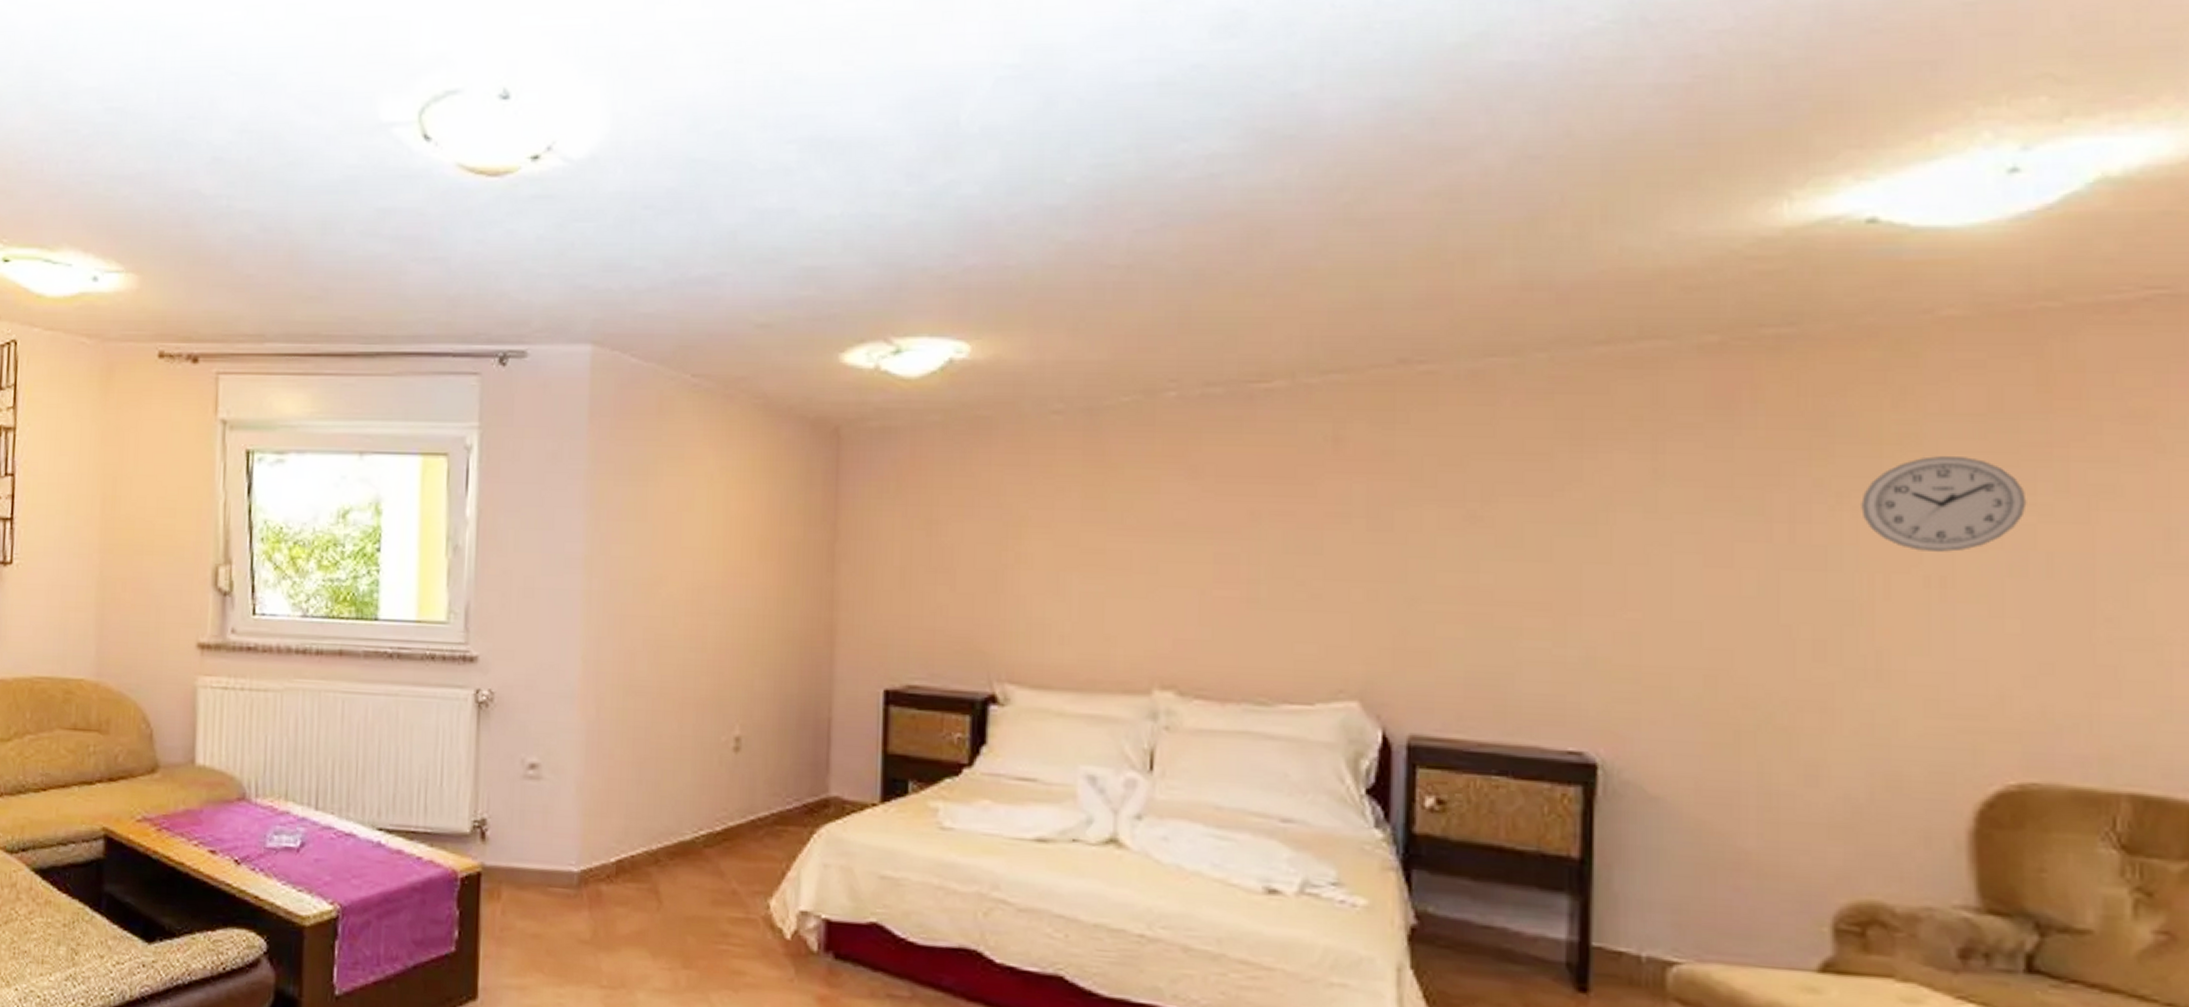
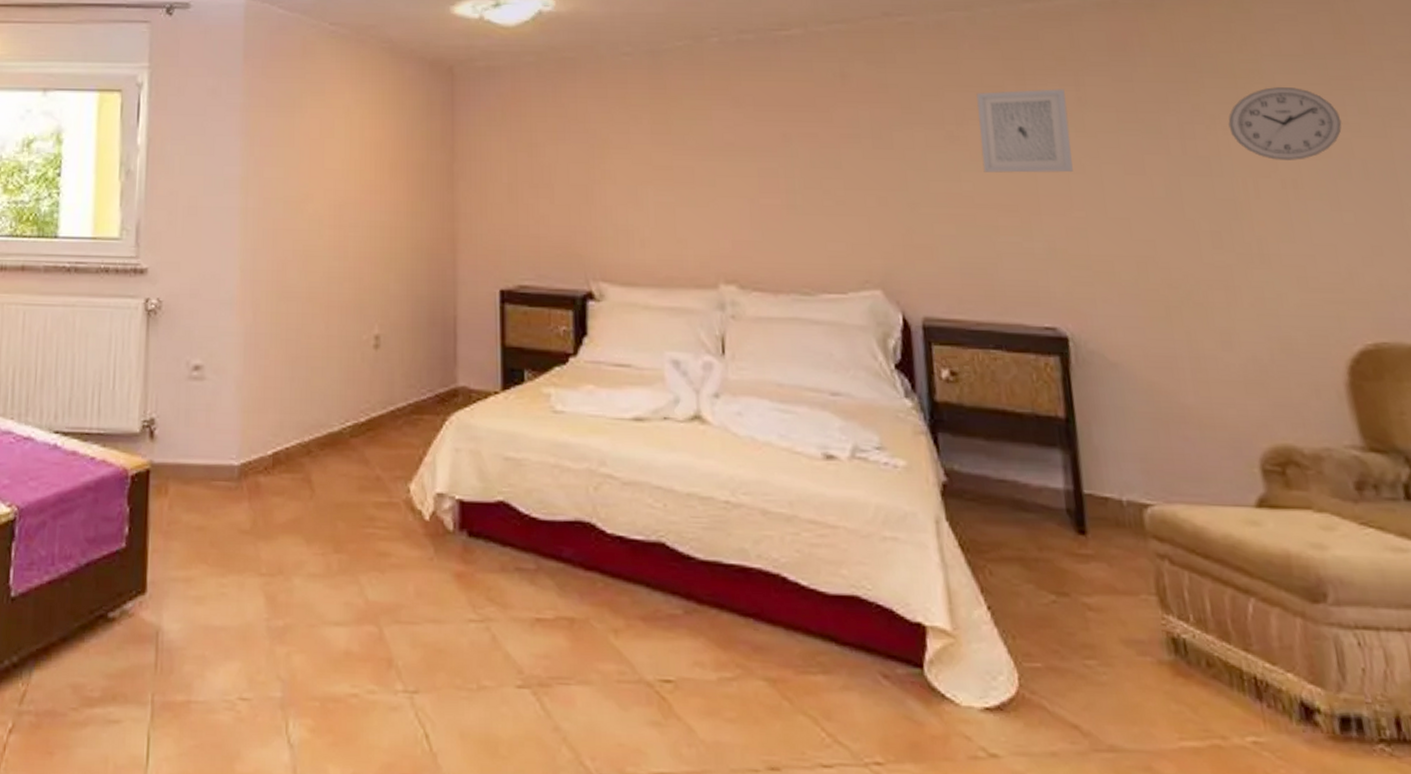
wall art: none [1511,457,1637,564] -> present [976,89,1073,173]

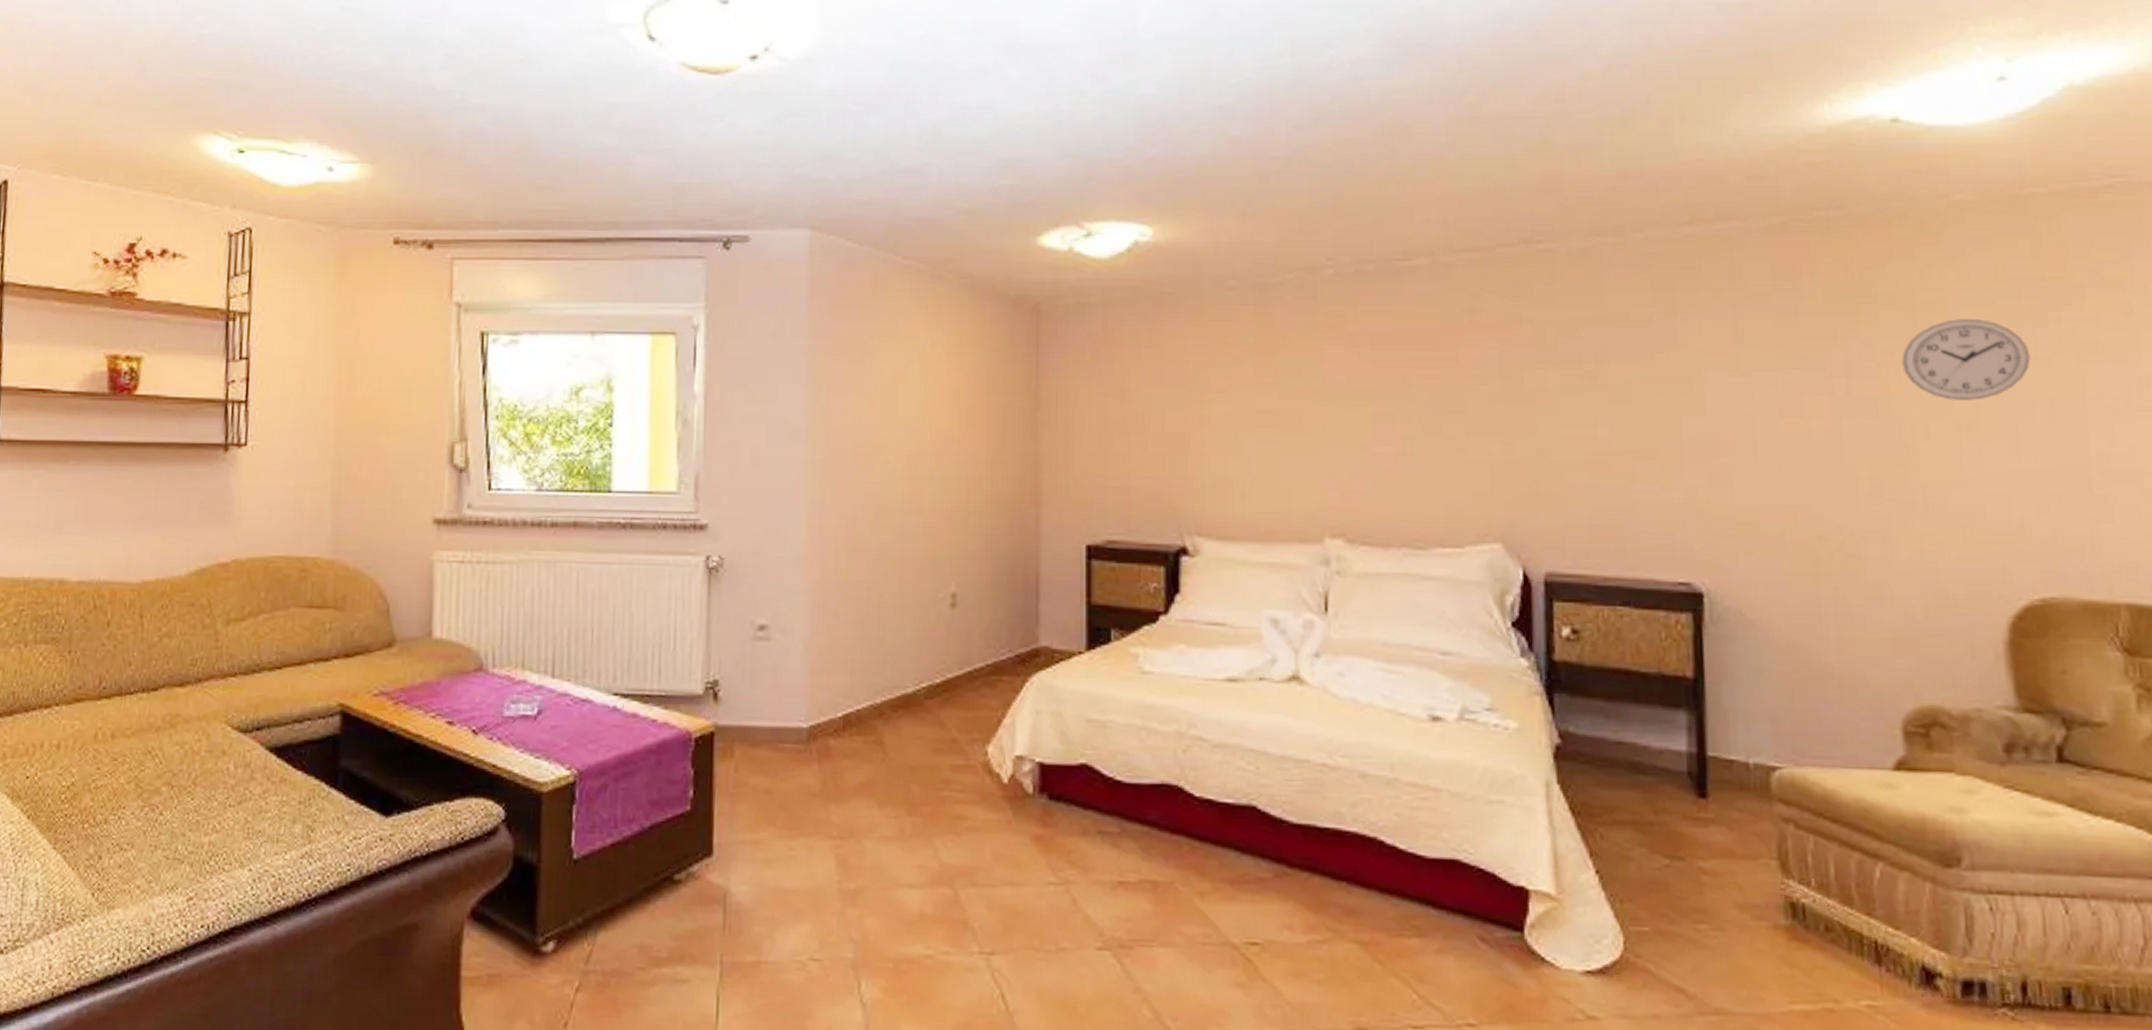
wall art: present [976,89,1073,173] -> none [1619,323,1723,416]

